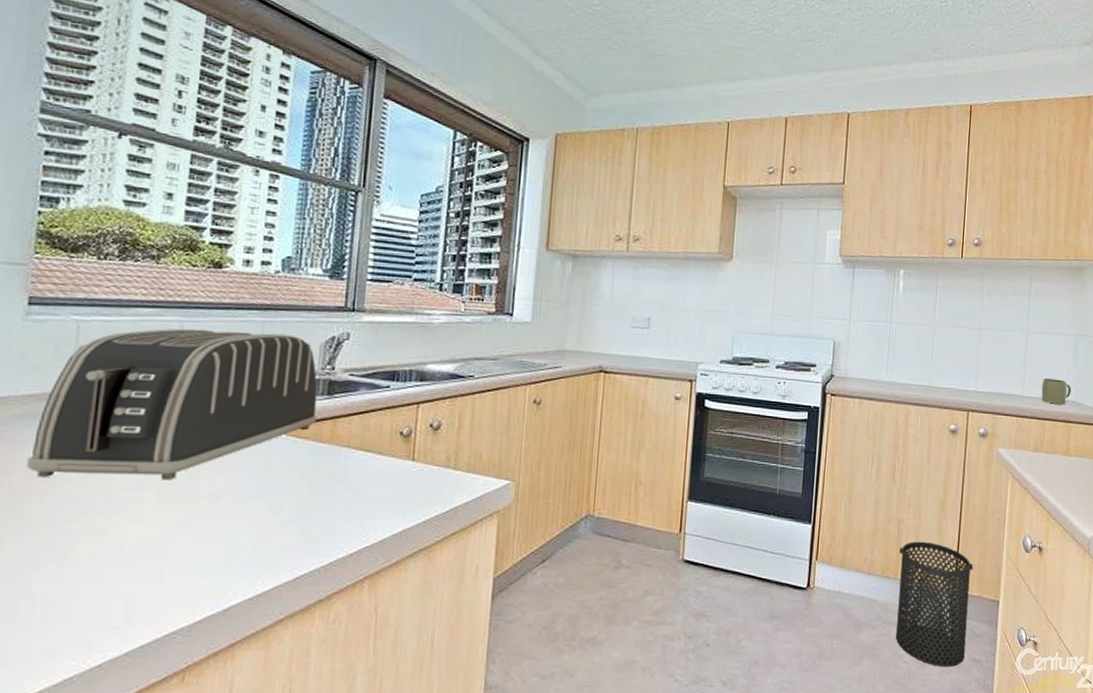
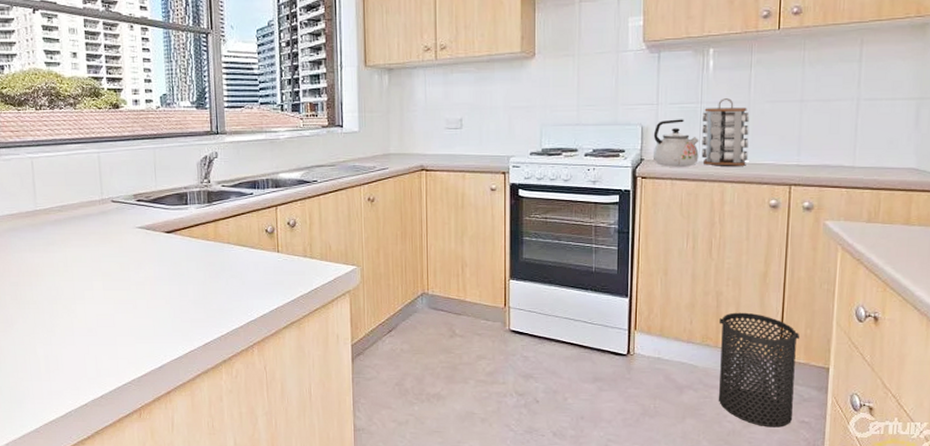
toaster: present [26,328,318,481] -> none [17,157,203,274]
kettle: none [842,336,887,387] -> present [652,119,699,168]
spice rack: none [889,320,934,389] -> present [701,98,750,166]
mug: present [1041,378,1072,405] -> none [875,147,913,173]

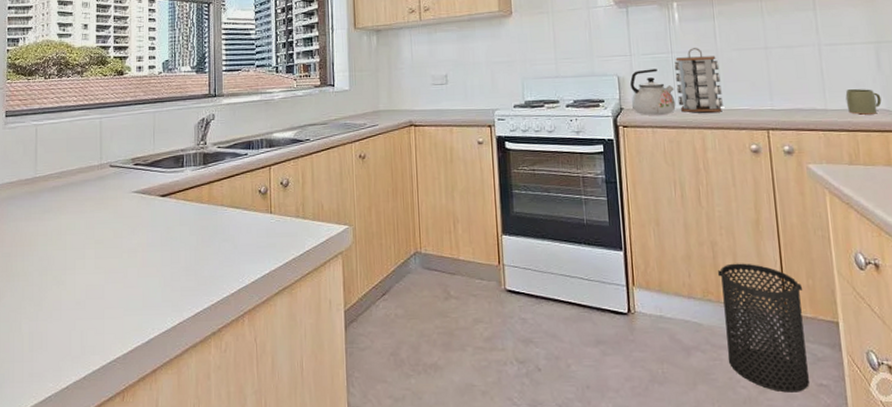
mug: none [875,147,913,173] -> present [845,89,882,115]

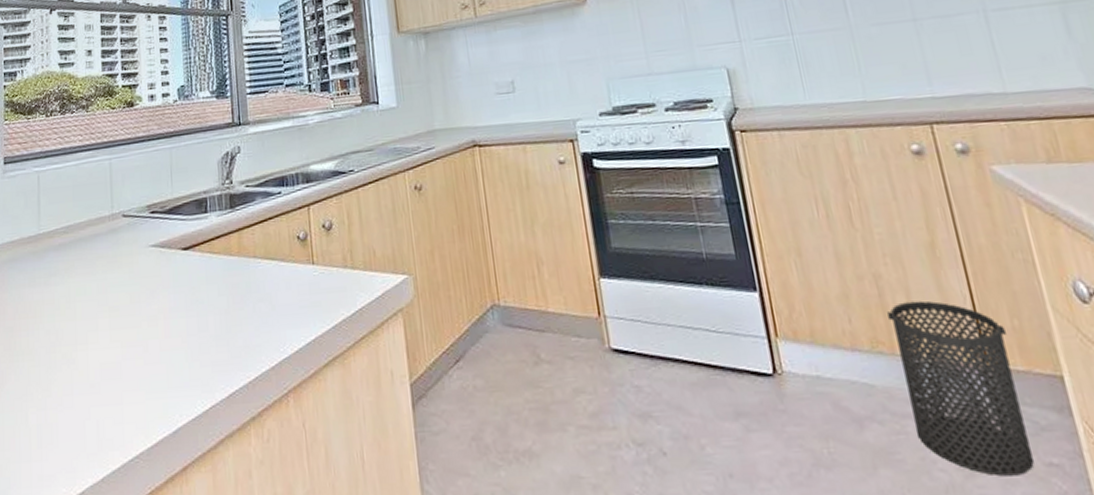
kettle: present [629,68,676,116] -> none [743,55,806,116]
spice rack: present [674,48,723,113] -> none [797,26,868,109]
mug: present [845,89,882,115] -> none [1028,62,1080,98]

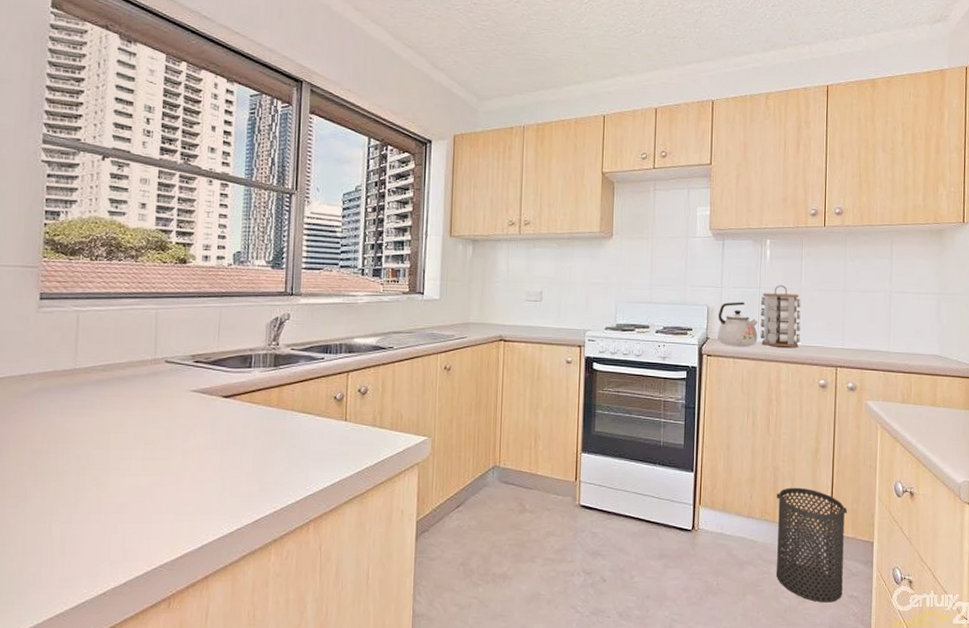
kettle: none [743,55,806,116] -> present [717,302,758,348]
spice rack: none [797,26,868,109] -> present [760,285,801,348]

